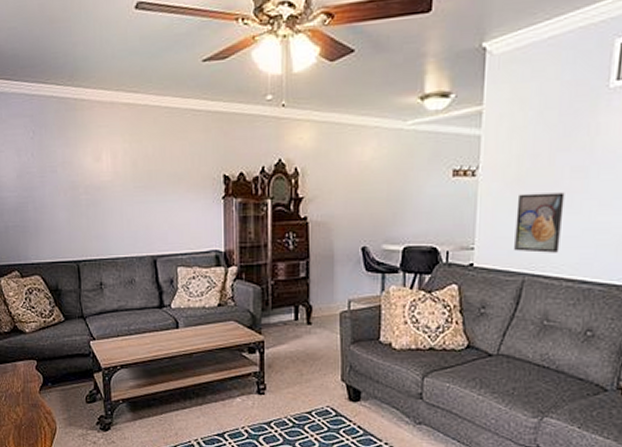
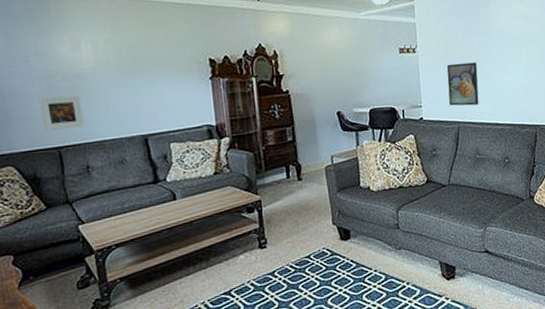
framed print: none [63,209,100,243] -> present [39,95,84,131]

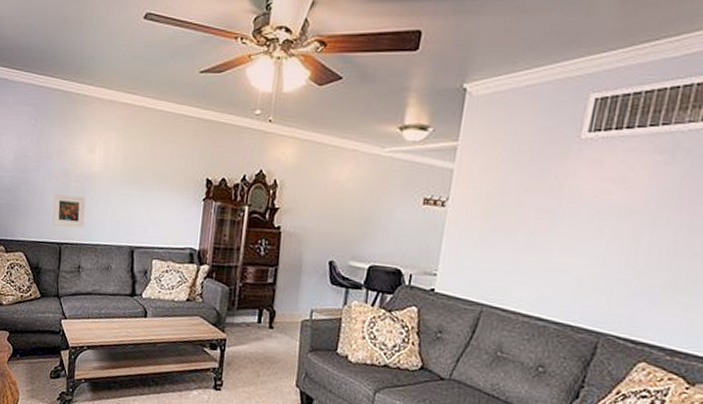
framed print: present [447,62,479,106] -> none [475,228,529,288]

